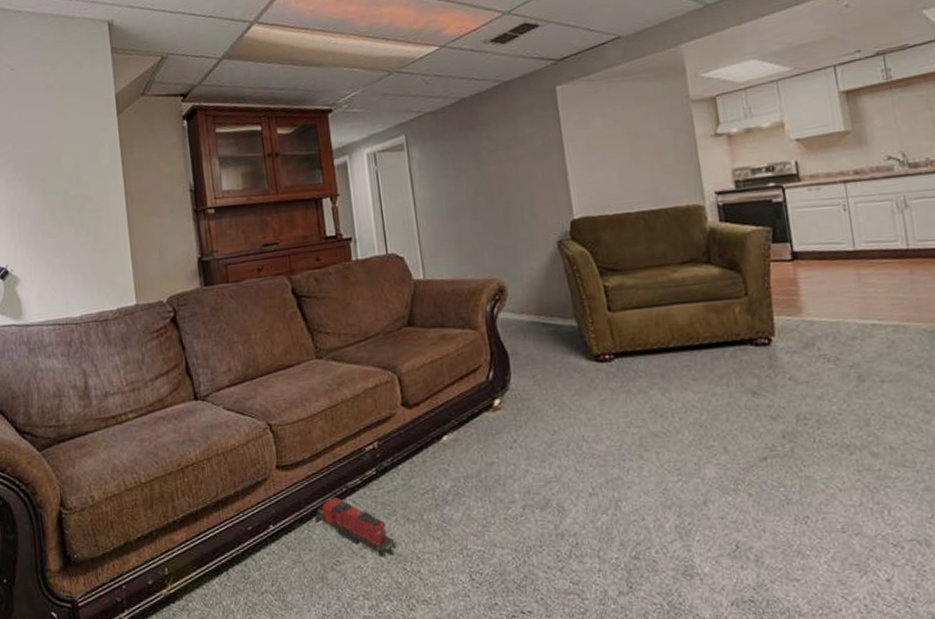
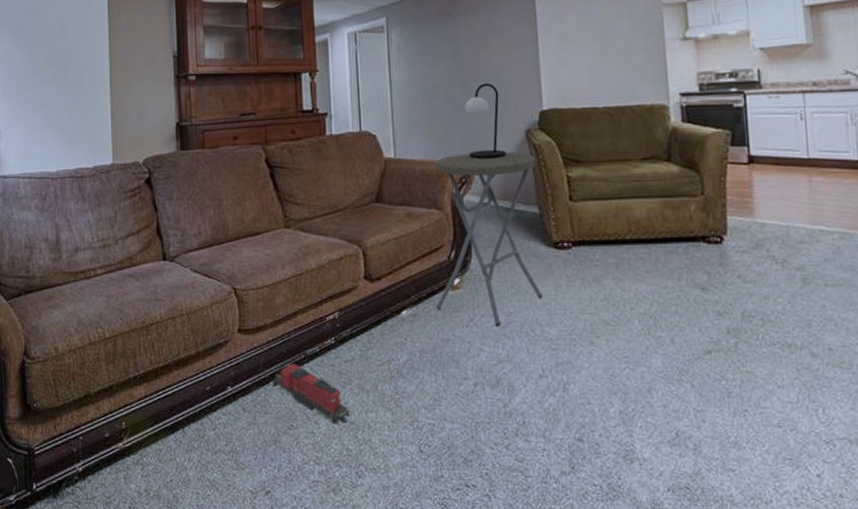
side table: none [467,264,587,446] -> present [436,151,543,326]
table lamp: none [492,195,539,275] -> present [465,83,506,160]

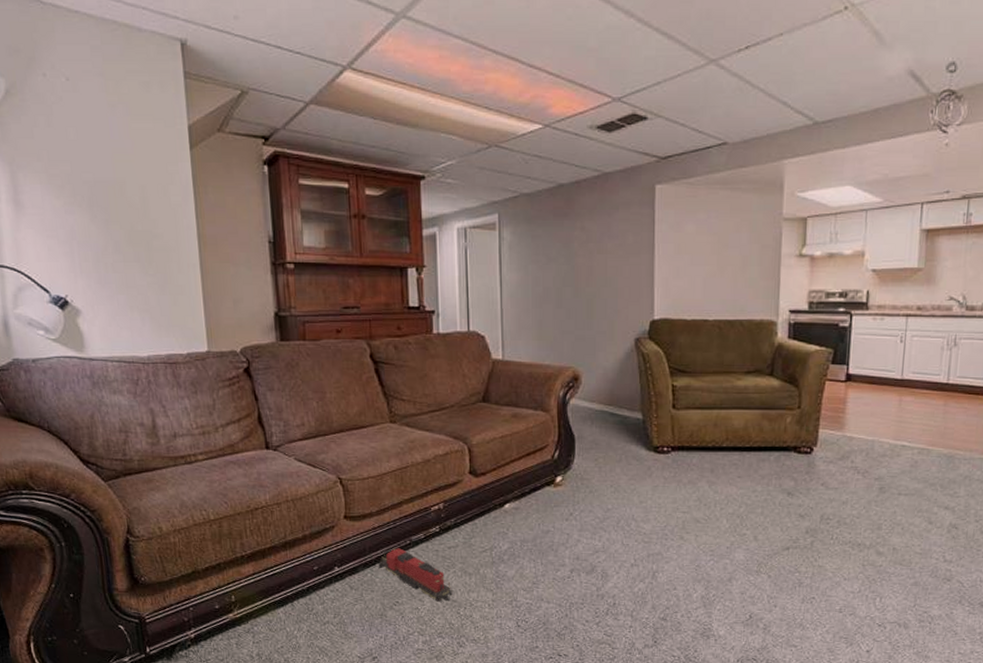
side table: present [436,151,543,326] -> none [538,358,642,521]
table lamp: present [465,83,506,160] -> none [576,289,614,365]

